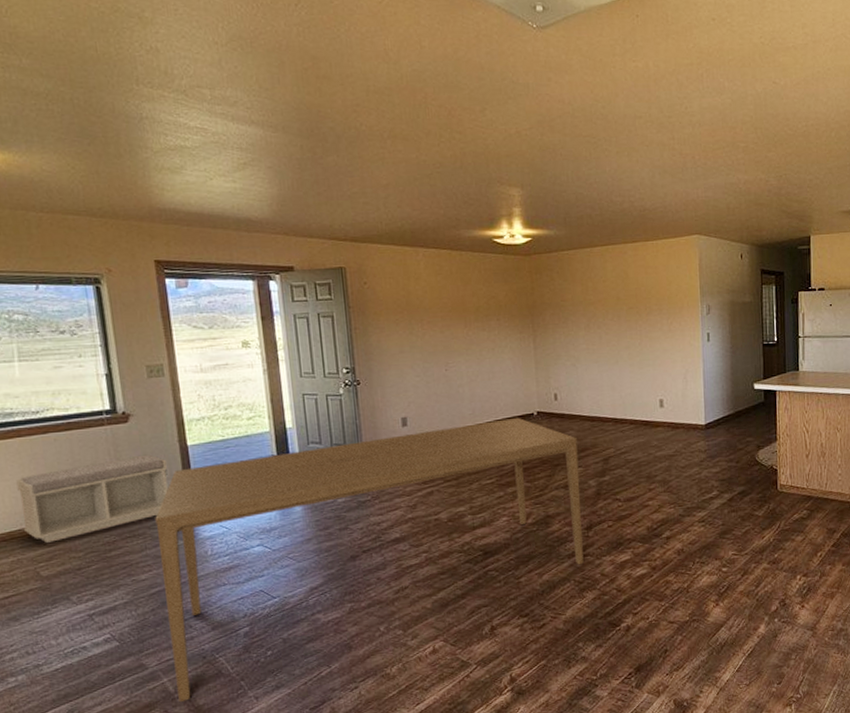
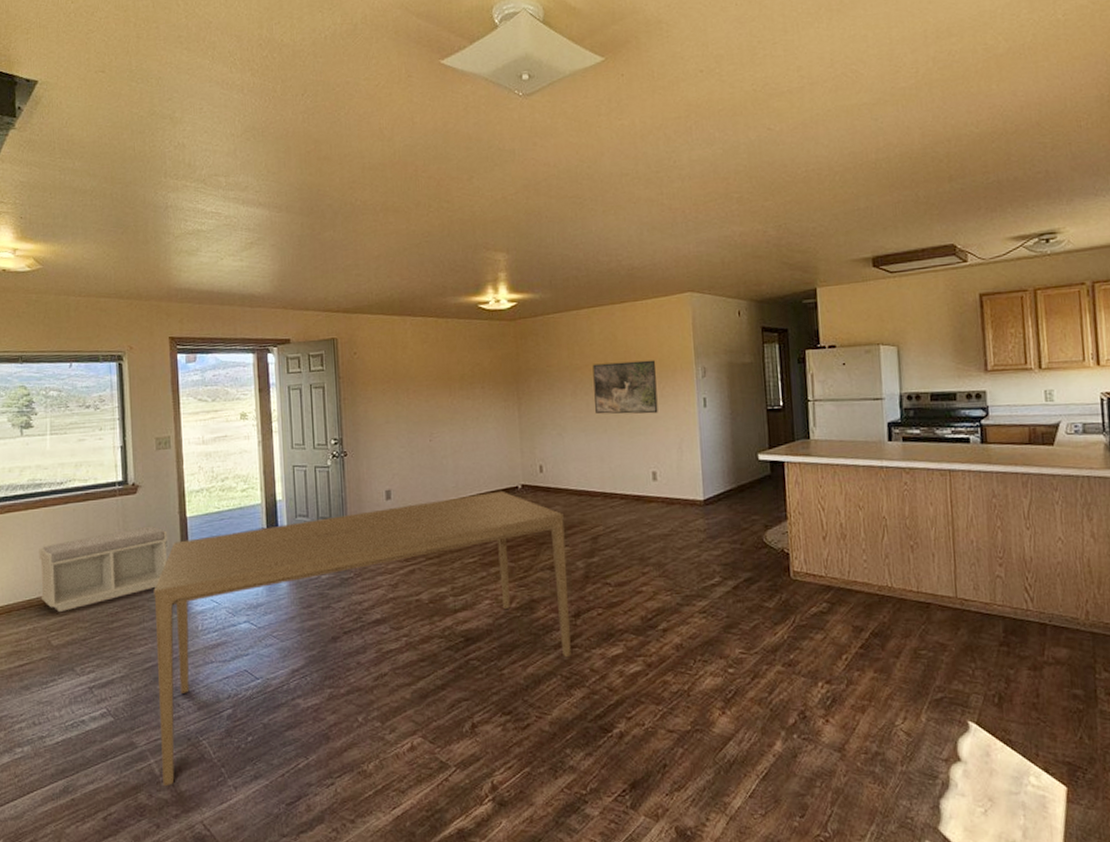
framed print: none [605,297,666,347] -> present [592,360,658,414]

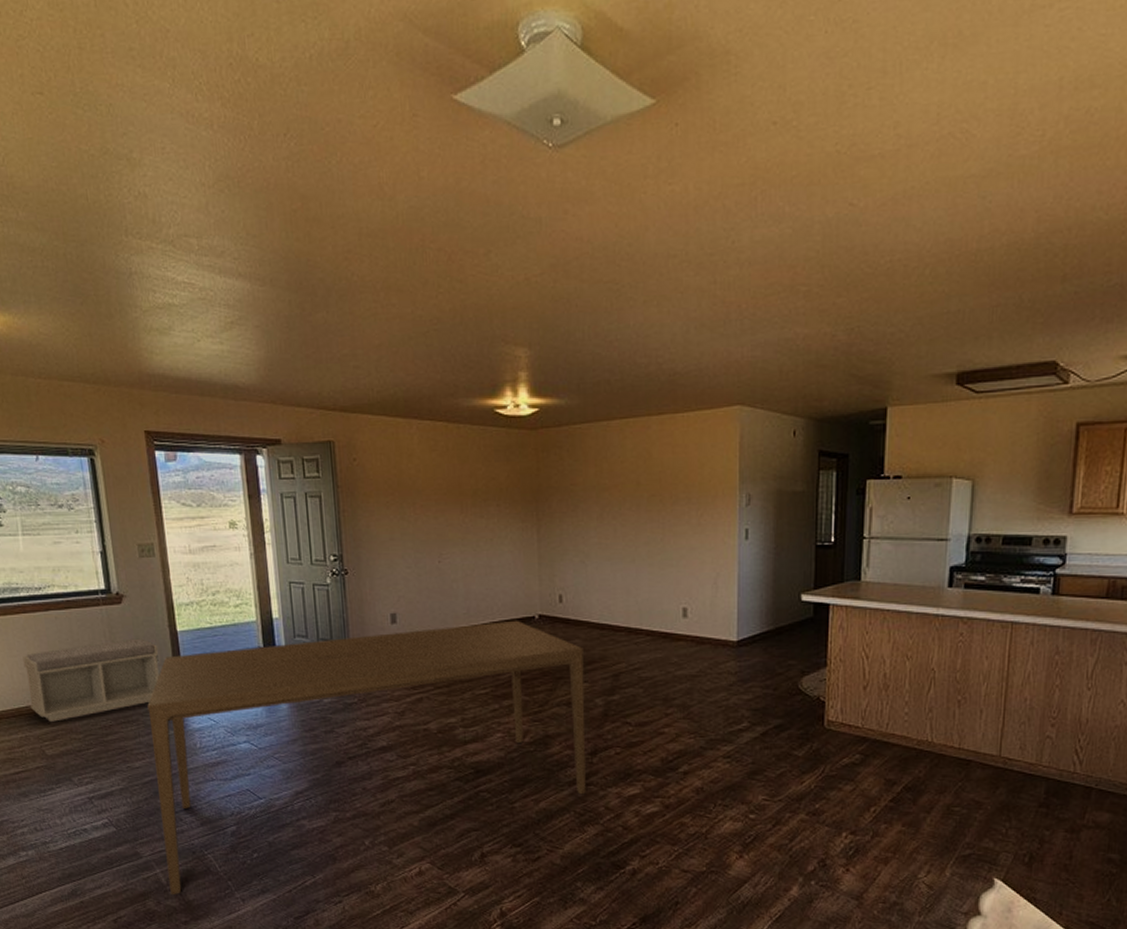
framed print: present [592,360,658,414] -> none [623,483,695,544]

